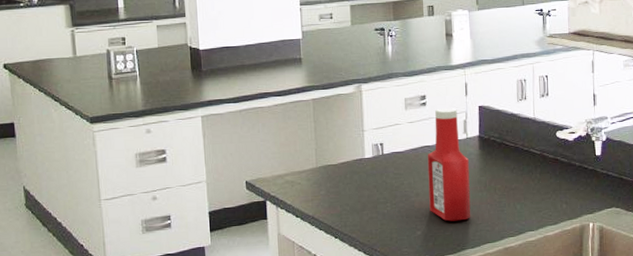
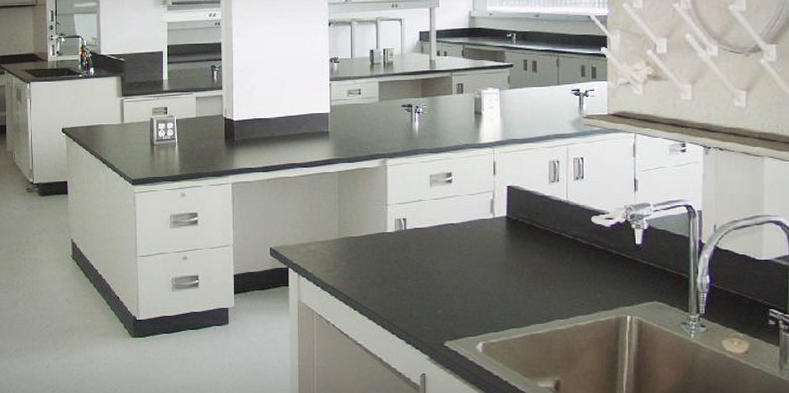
ketchup bottle: present [427,108,471,222] -> none [451,187,496,303]

